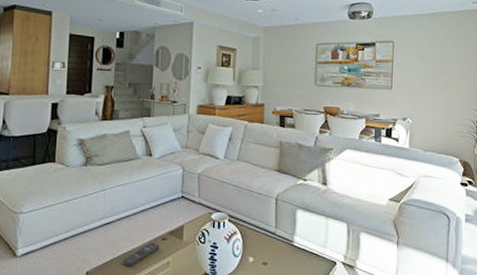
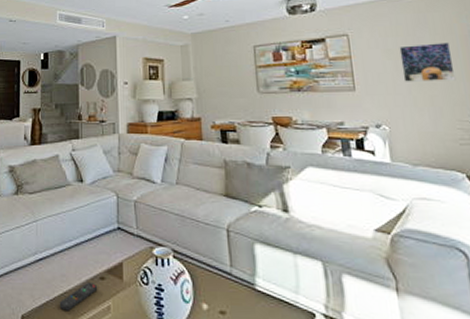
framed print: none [429,55,467,87] -> present [399,42,456,82]

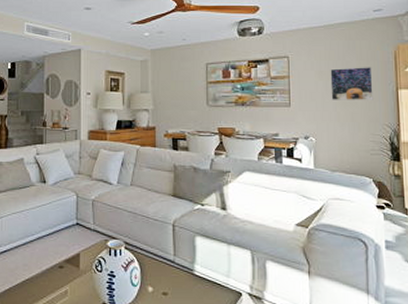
remote control: present [59,283,98,311] -> none [21,271,57,296]

